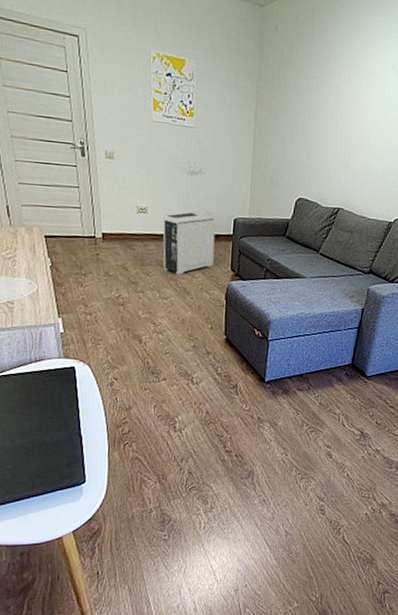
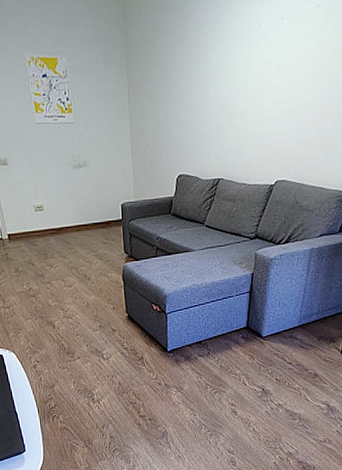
air purifier: present [162,211,216,275] -> none [58,201,108,263]

